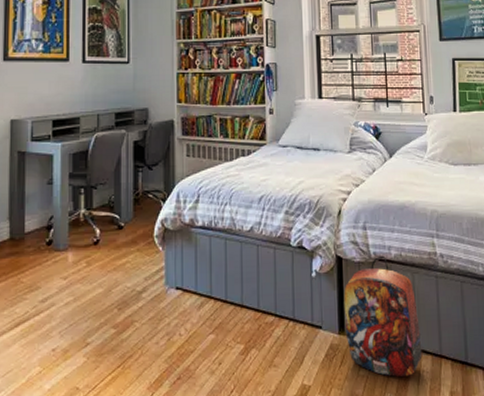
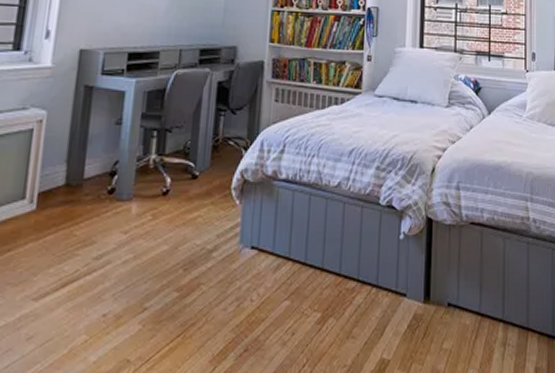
backpack: present [344,255,423,377] -> none [430,218,509,351]

